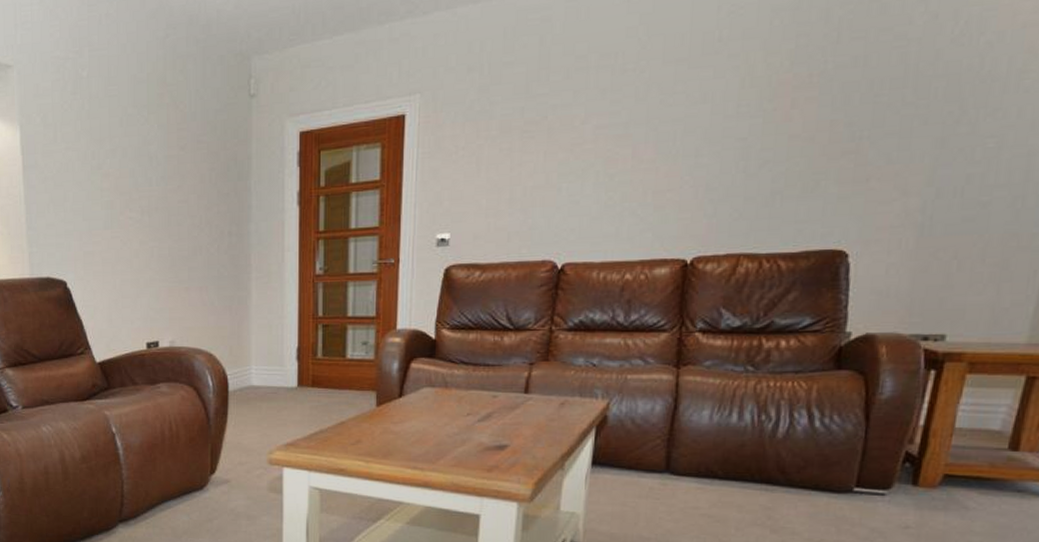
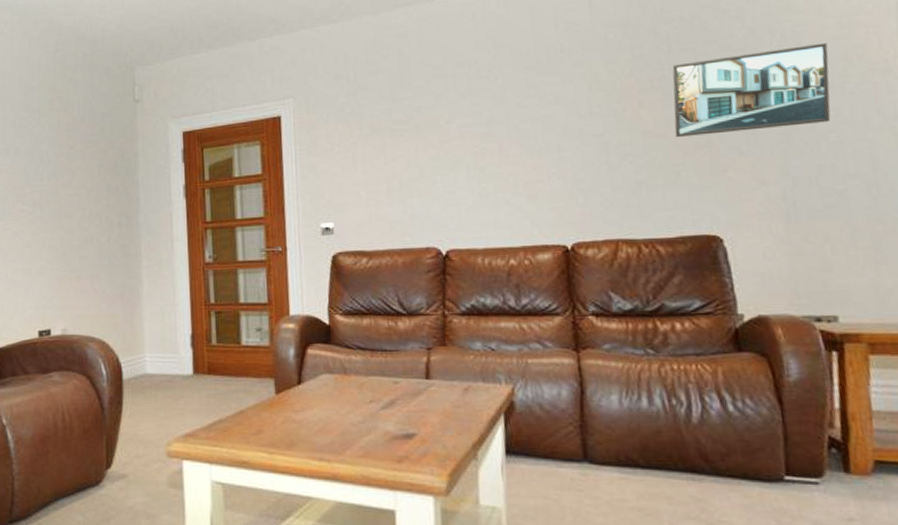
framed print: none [823,31,1015,143] -> present [672,42,831,138]

